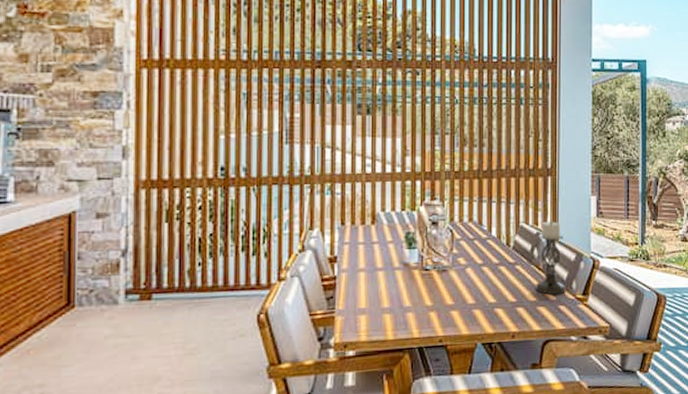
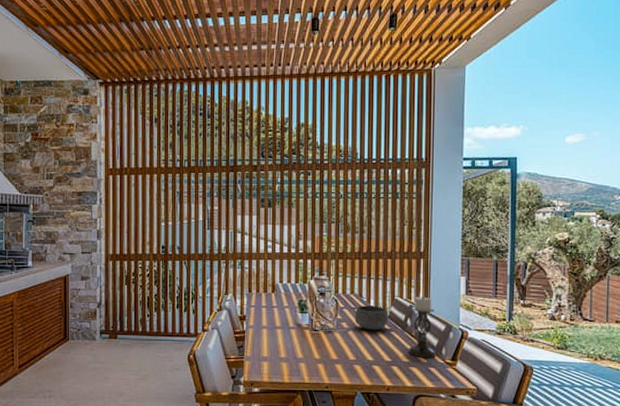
bowl: none [475,235,513,266] -> present [356,305,389,331]

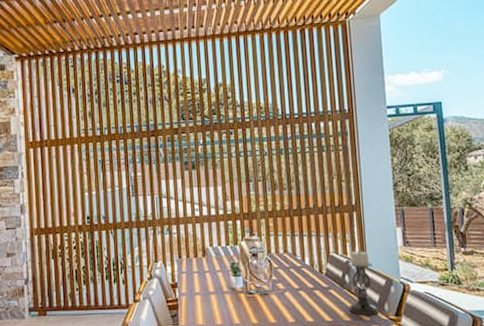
bowl: present [356,305,389,331] -> none [291,263,326,290]

